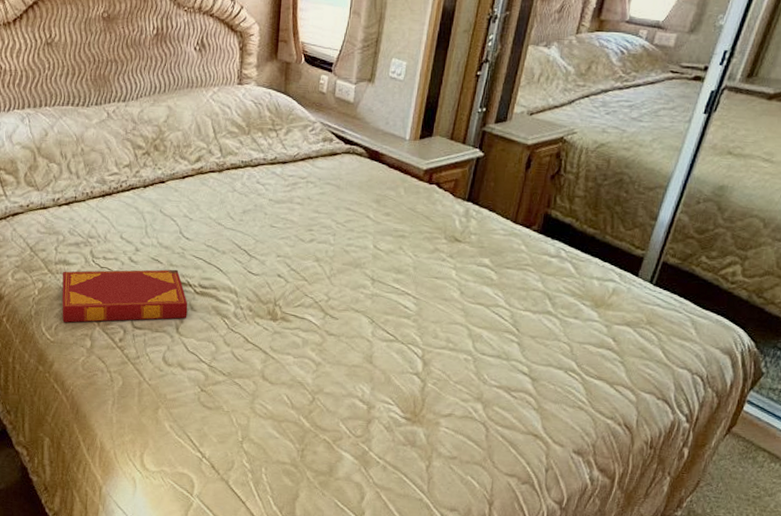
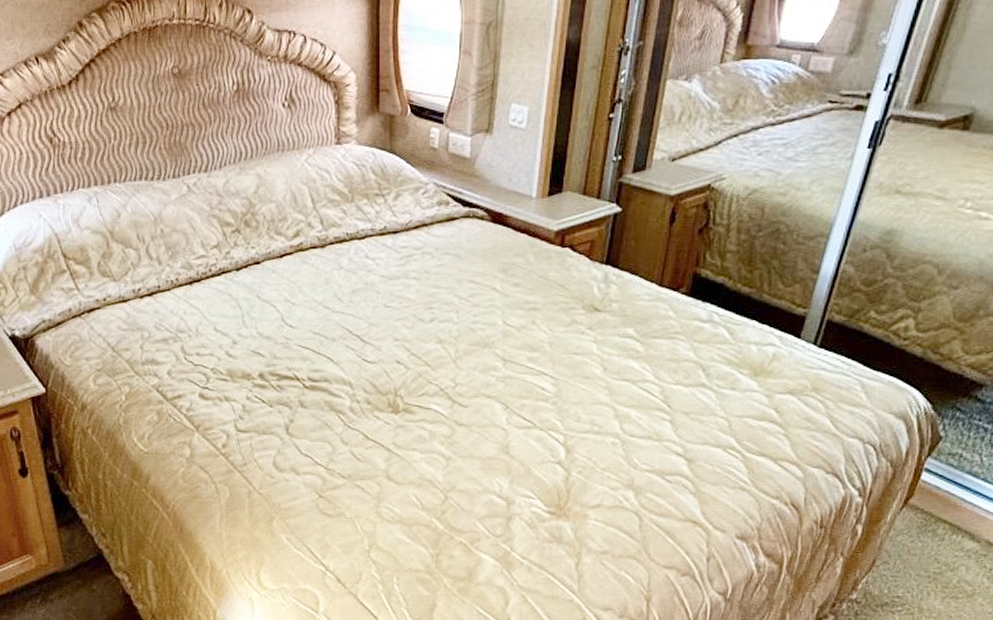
hardback book: present [62,269,188,323] -> none [151,362,297,430]

